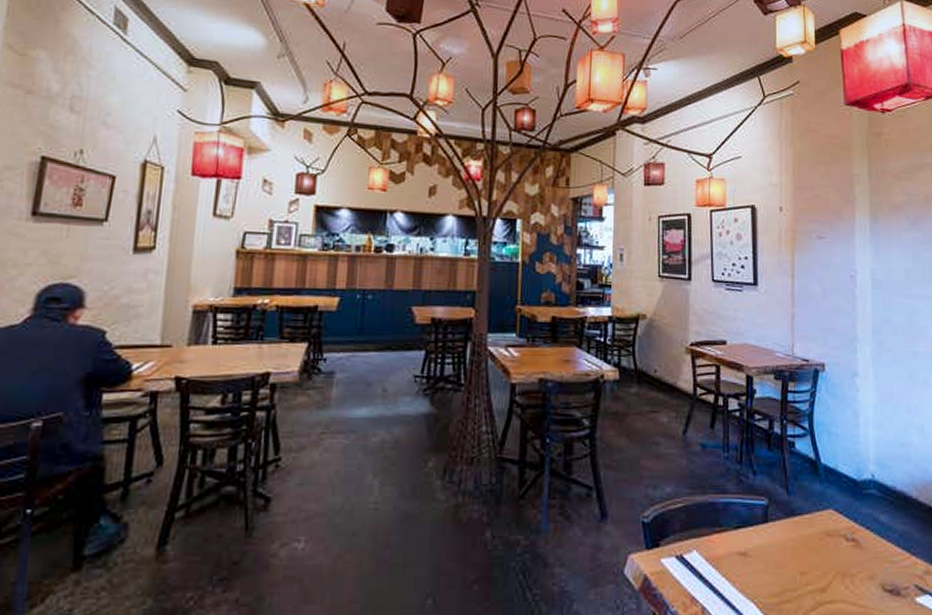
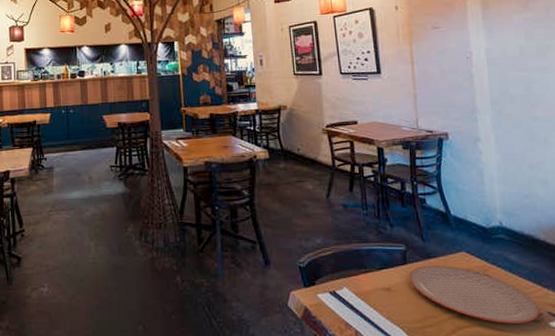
plate: none [770,524,906,599] -> present [409,264,539,324]

